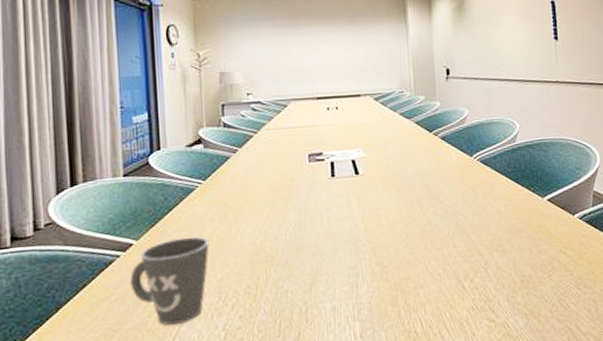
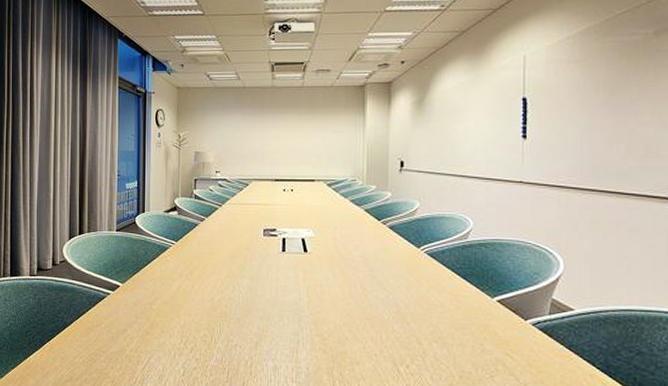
mug: present [130,236,209,326] -> none [116,286,177,356]

